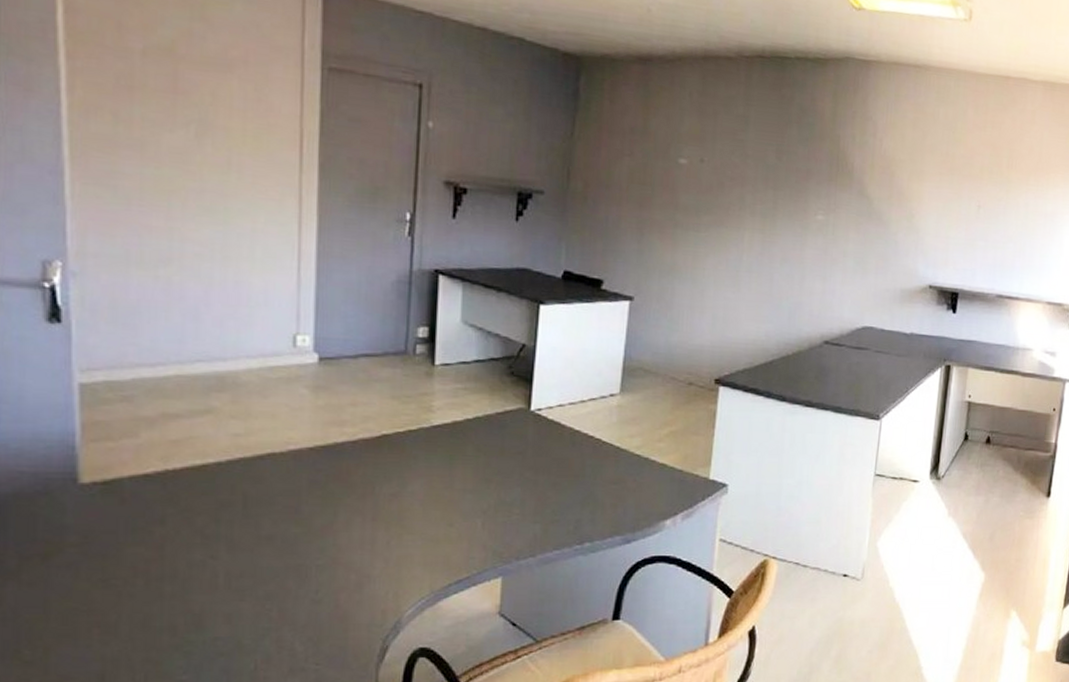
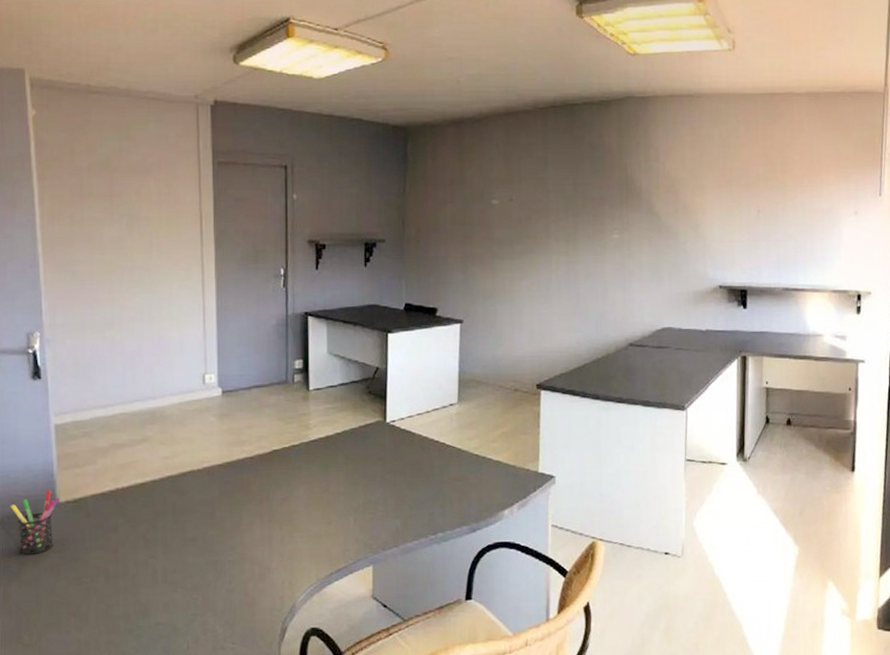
pen holder: none [9,467,82,548] -> present [10,490,59,555]

